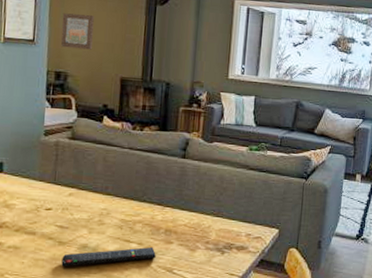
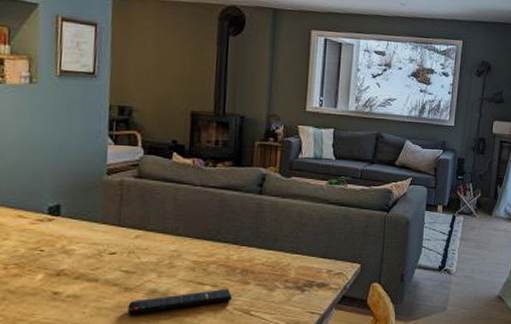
wall art: present [61,13,94,50] -> none [125,44,162,83]

